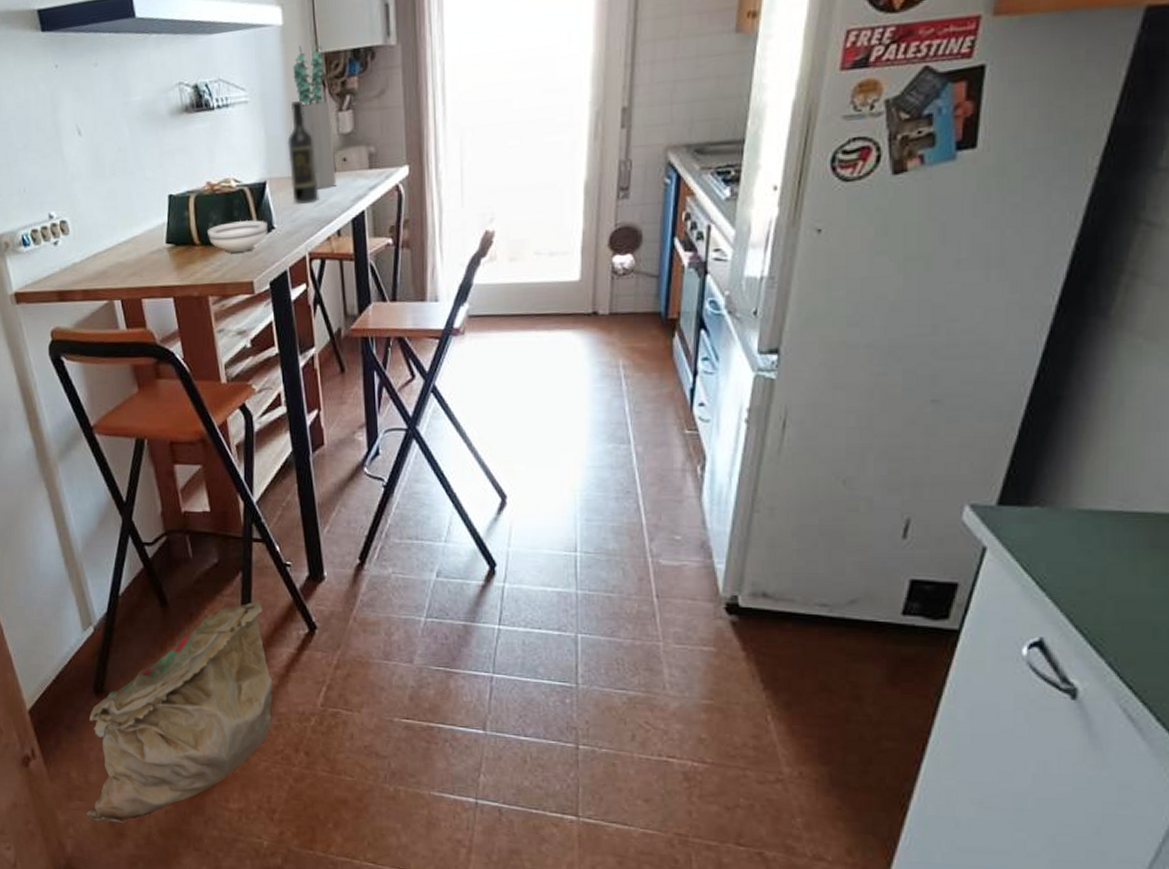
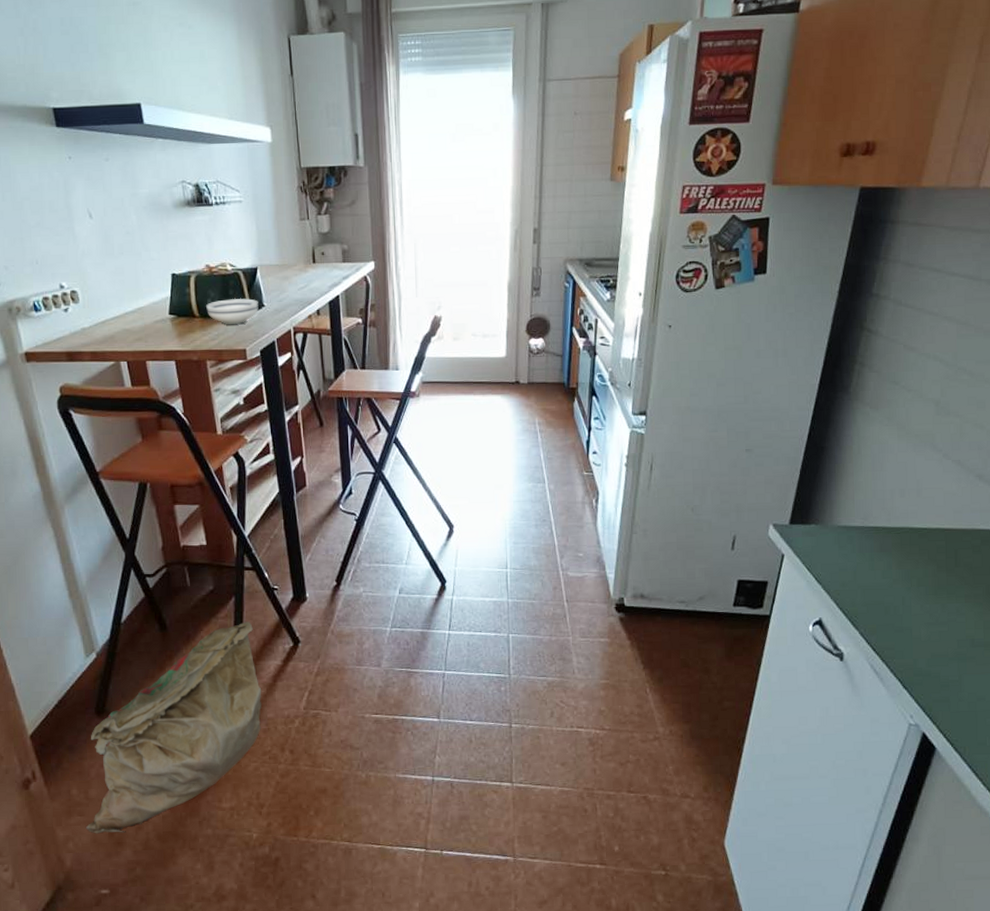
wine bottle: present [286,101,319,205] -> none [274,204,302,288]
vase: present [293,37,337,190] -> none [280,155,316,276]

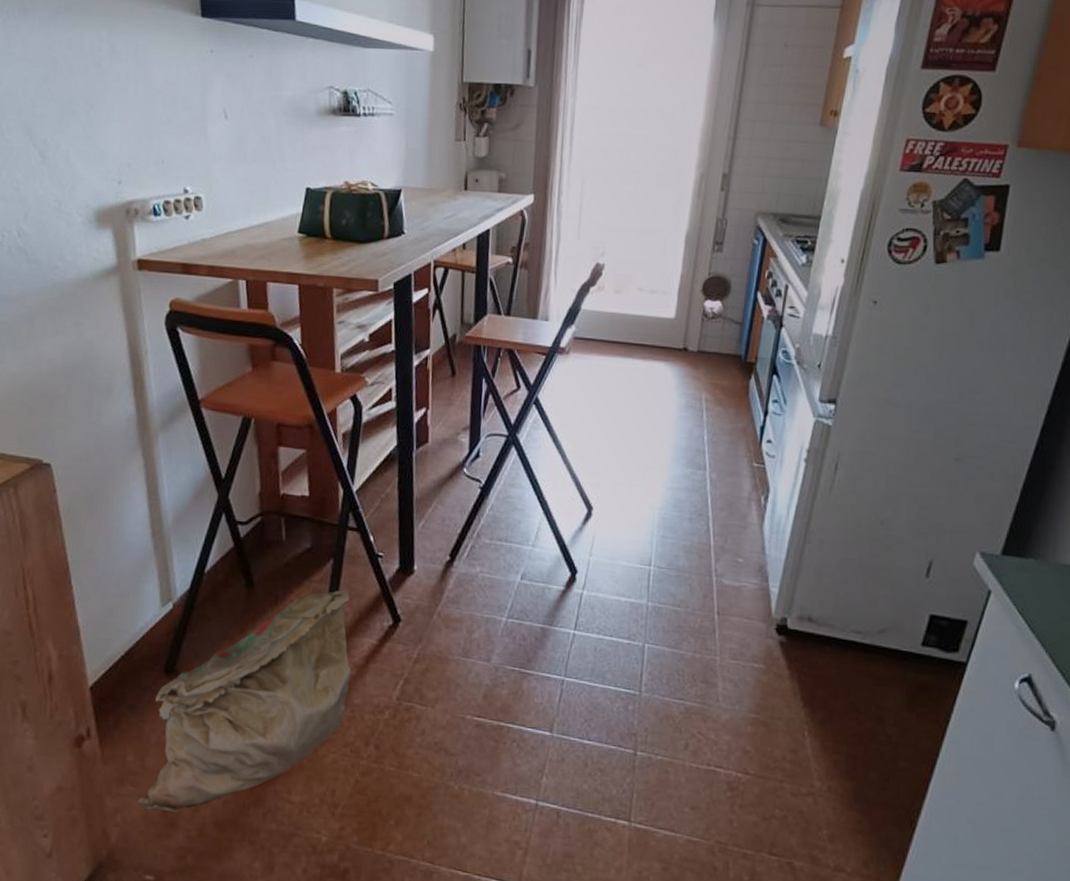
bowl: present [205,298,259,324] -> none [339,221,398,251]

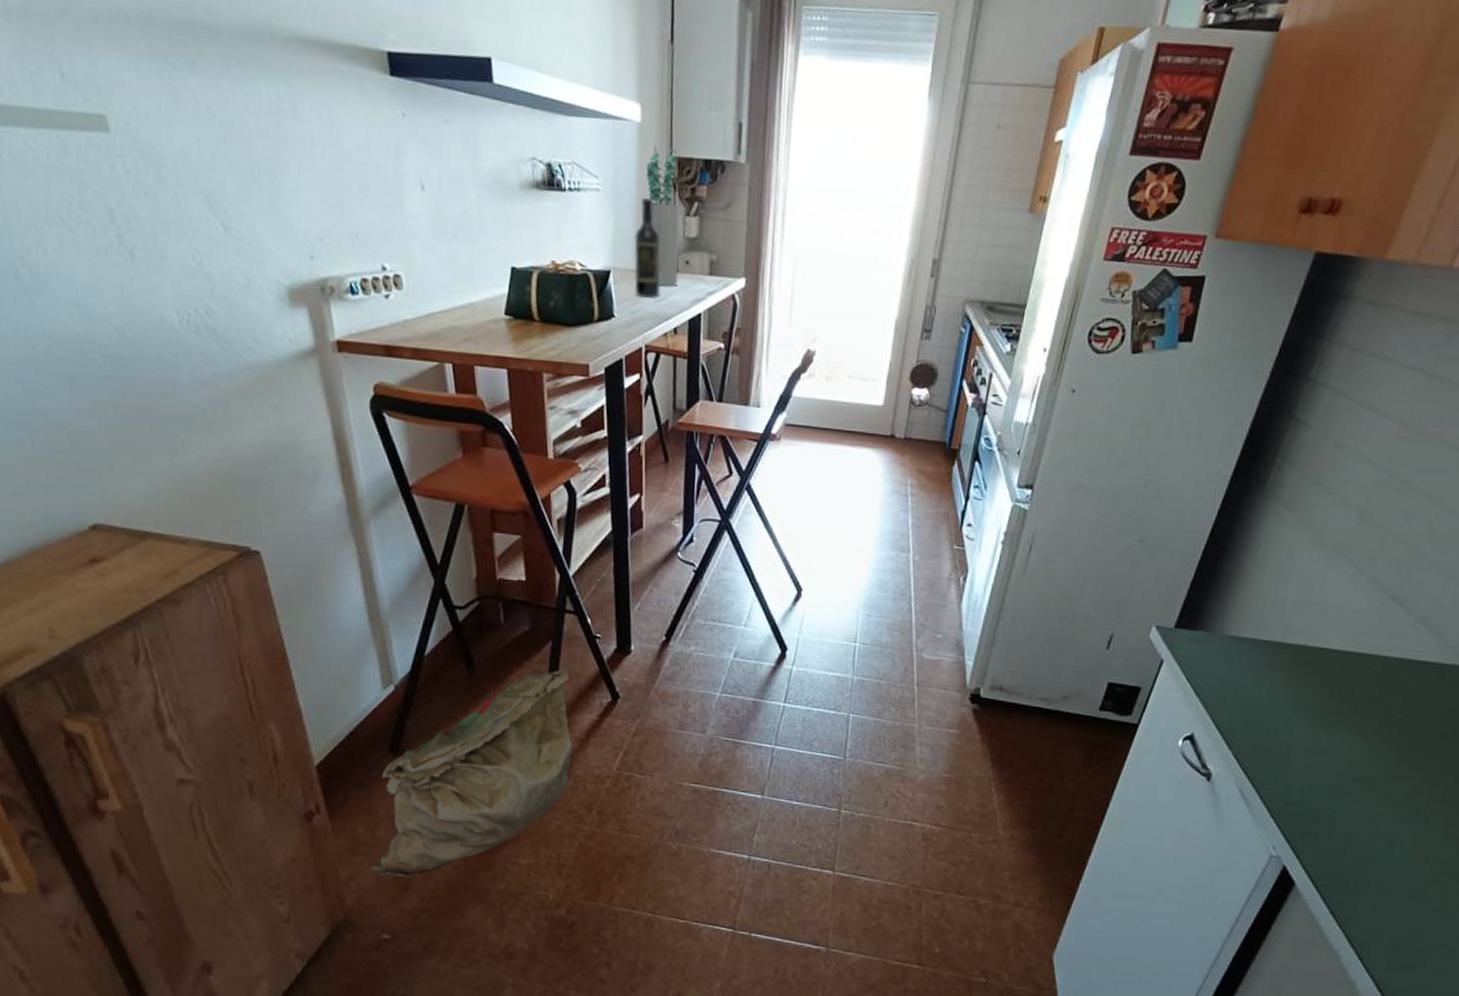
wine bottle: none [424,121,451,216] -> present [633,198,661,299]
vase: none [438,68,470,205] -> present [646,141,680,287]

